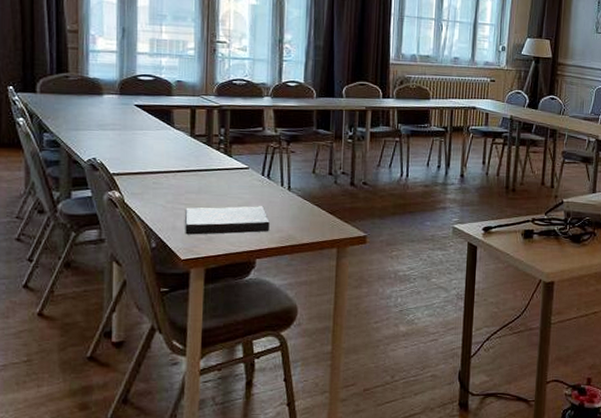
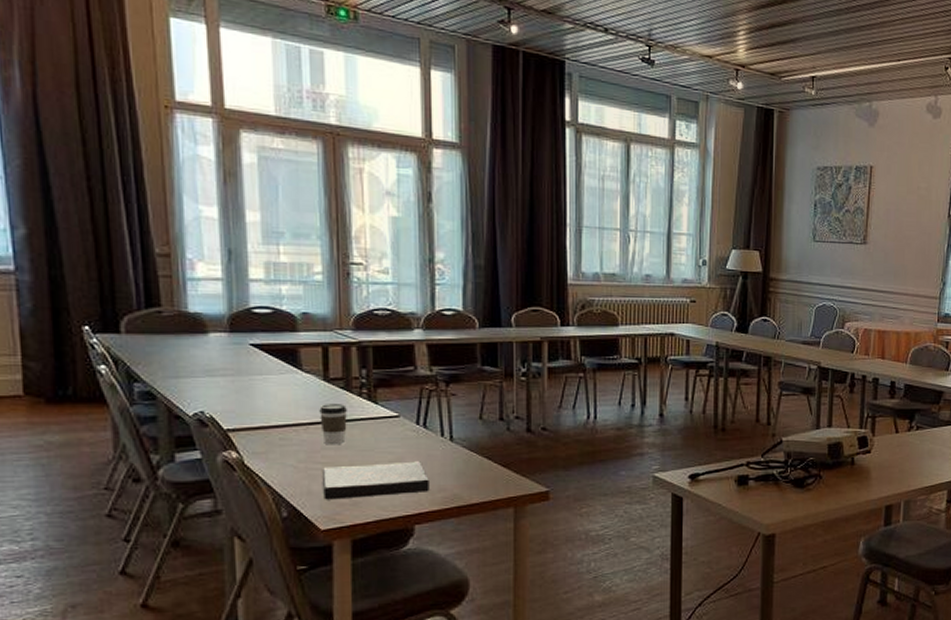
coffee cup: none [185,156,209,190] -> present [319,404,348,445]

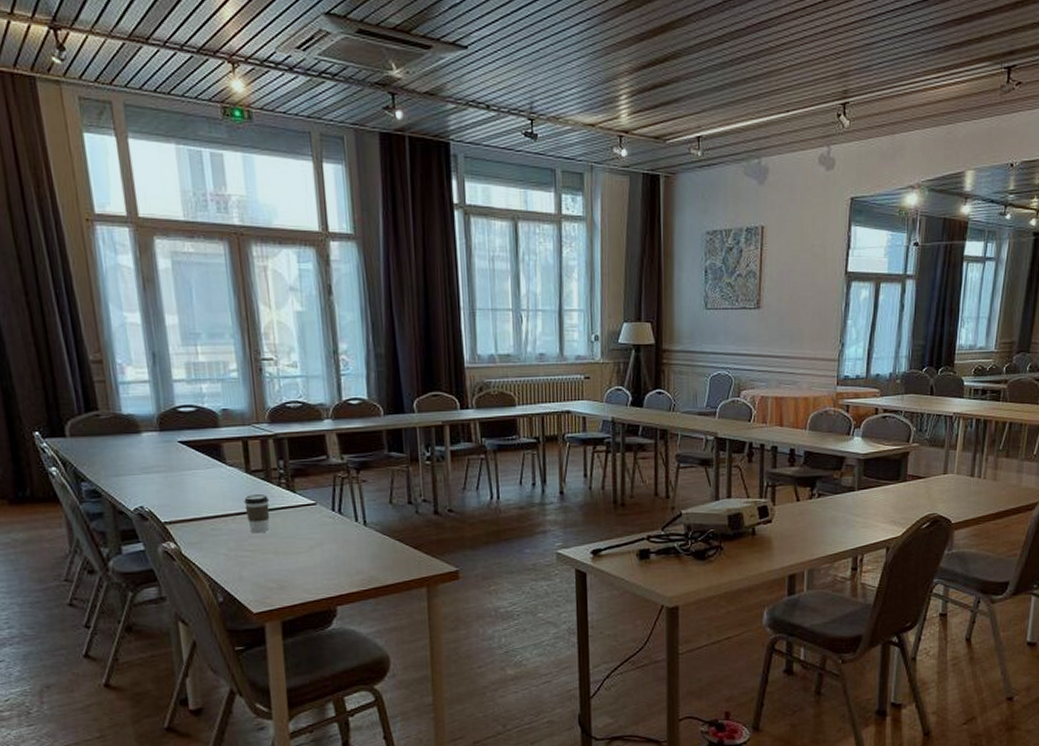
book: present [321,461,429,500] -> none [250,546,348,585]

